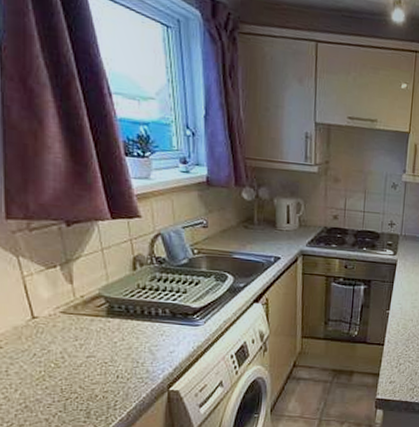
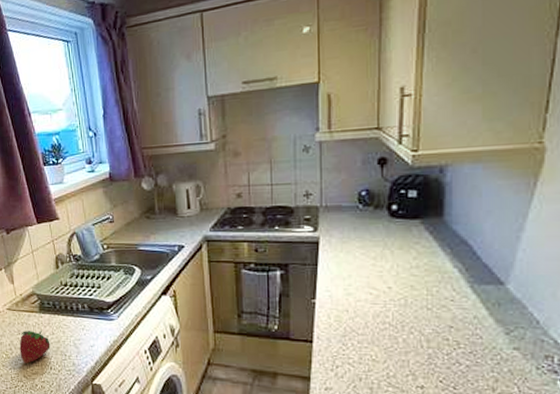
fruit: none [76,336,119,373] -> present [19,330,50,363]

